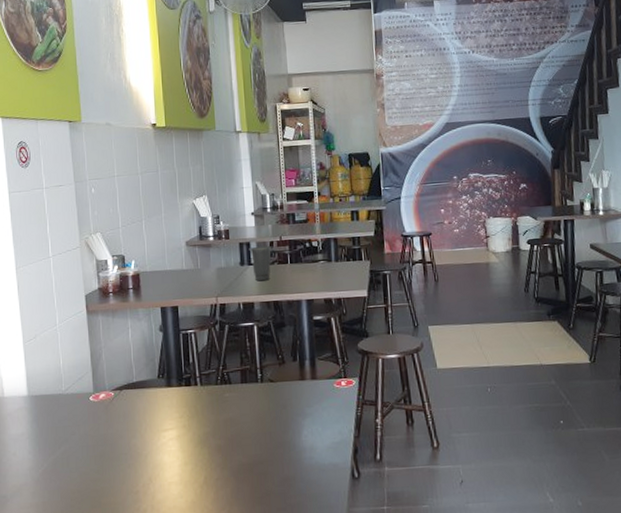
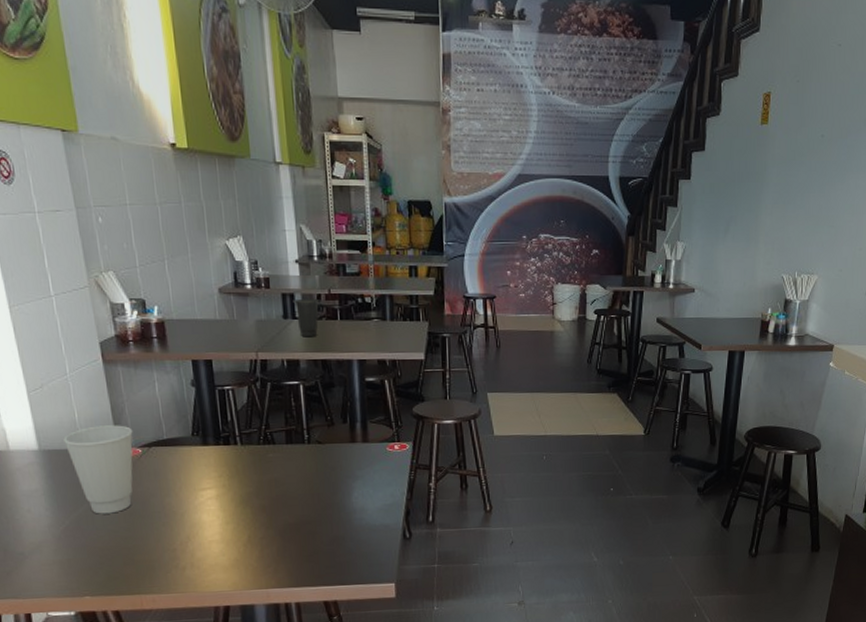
cup: none [49,370,107,457] -> present [63,425,133,514]

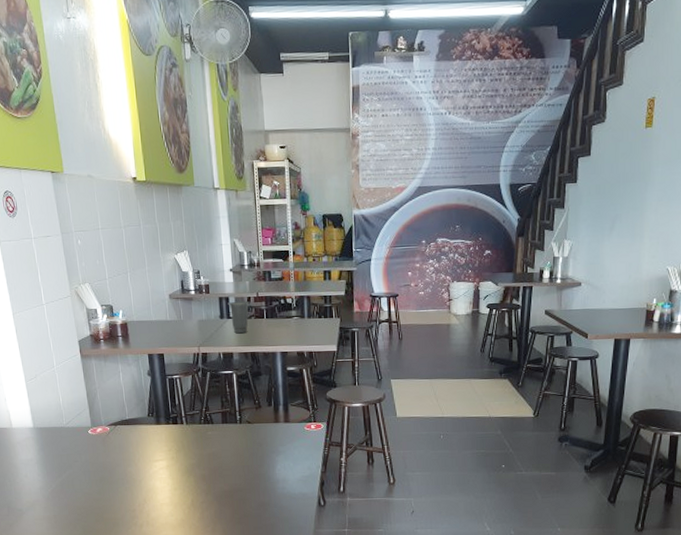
cup: present [63,425,133,514] -> none [51,407,103,480]

